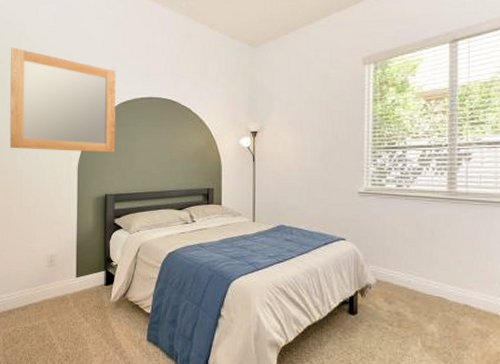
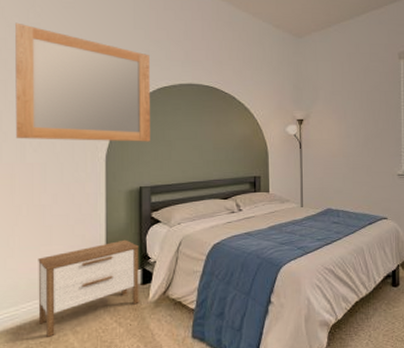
nightstand: none [24,242,103,323] -> present [38,239,139,337]

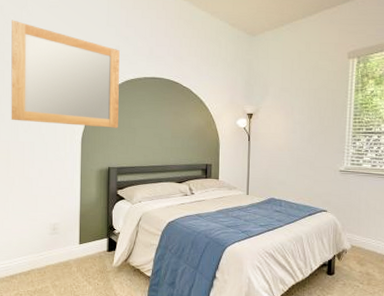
nightstand: present [38,239,139,337] -> none [26,212,106,287]

